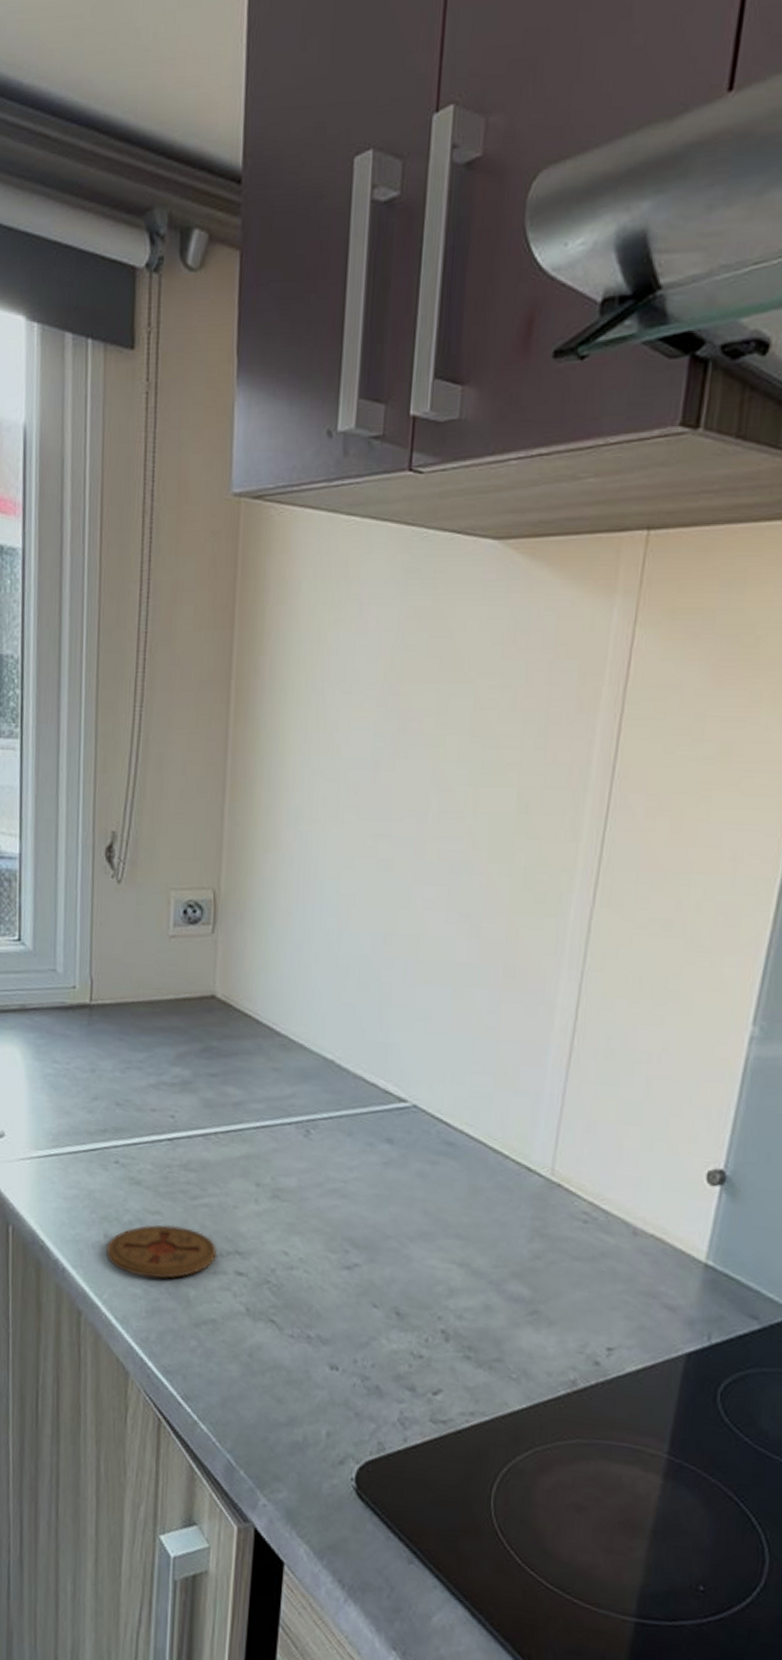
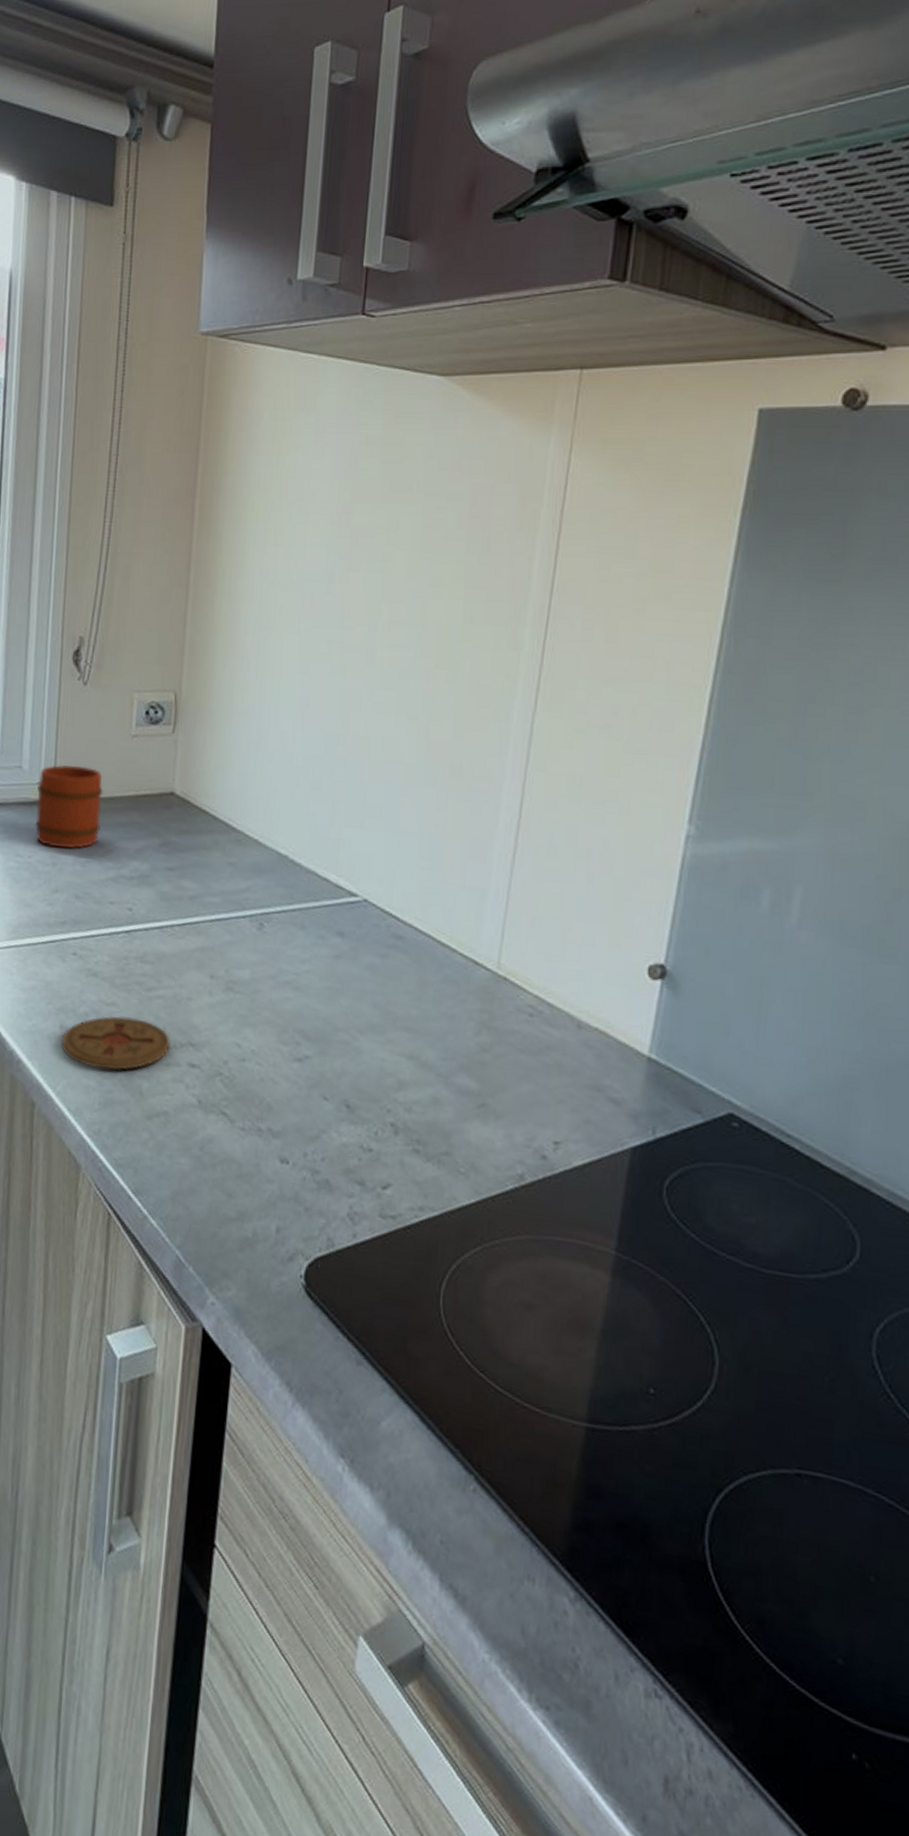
mug: none [72,968,141,1055] -> present [35,765,103,849]

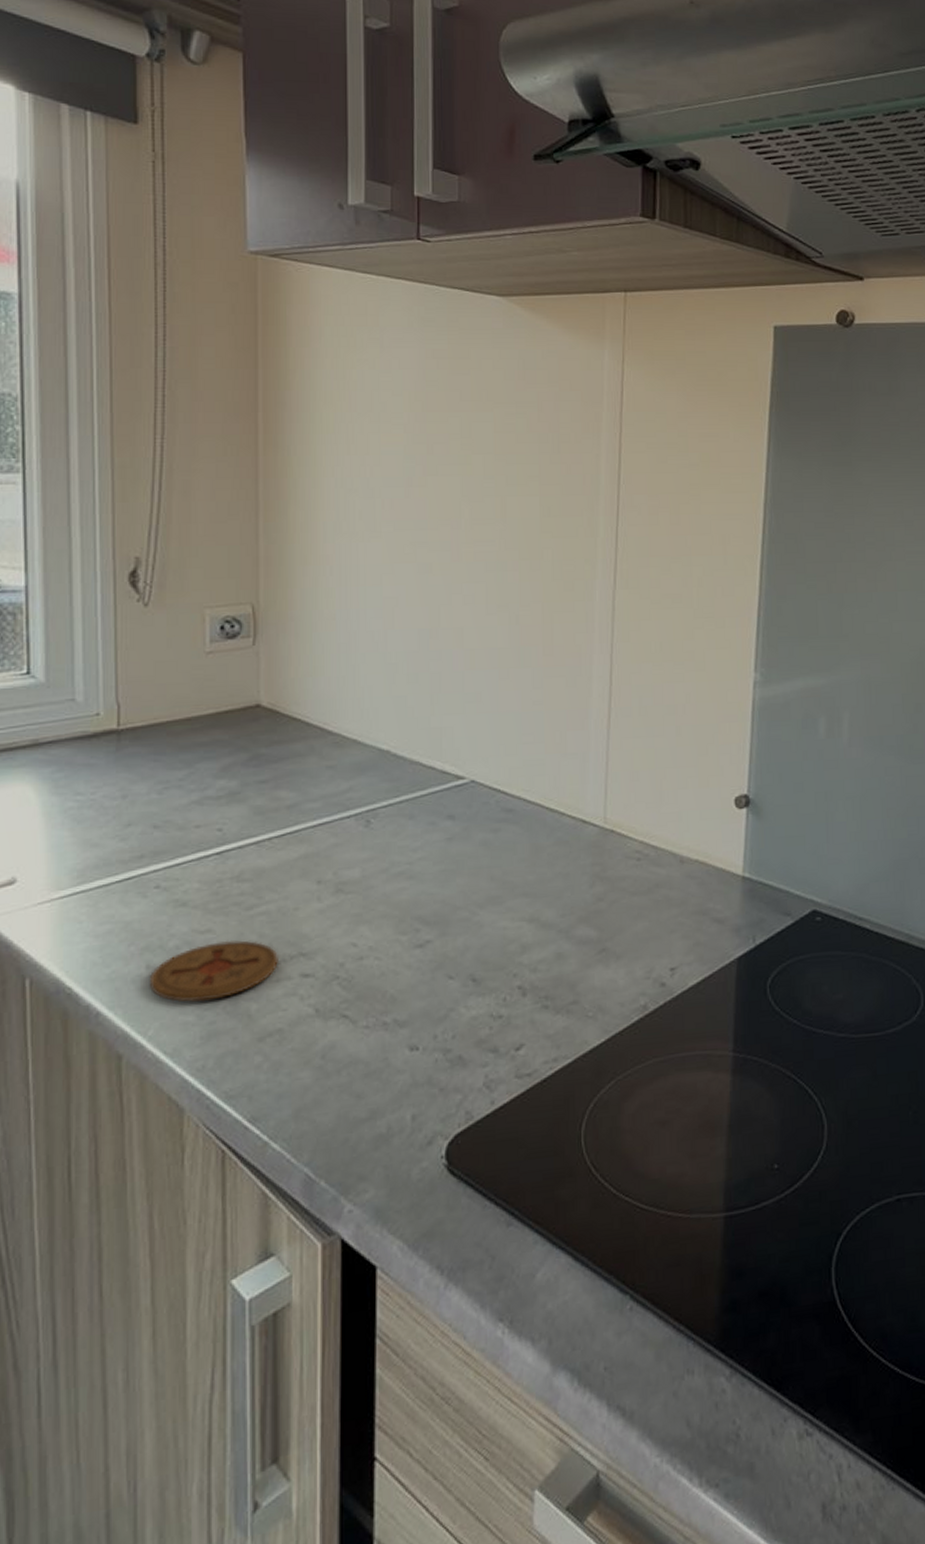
mug: present [35,765,103,849] -> none [97,689,177,779]

